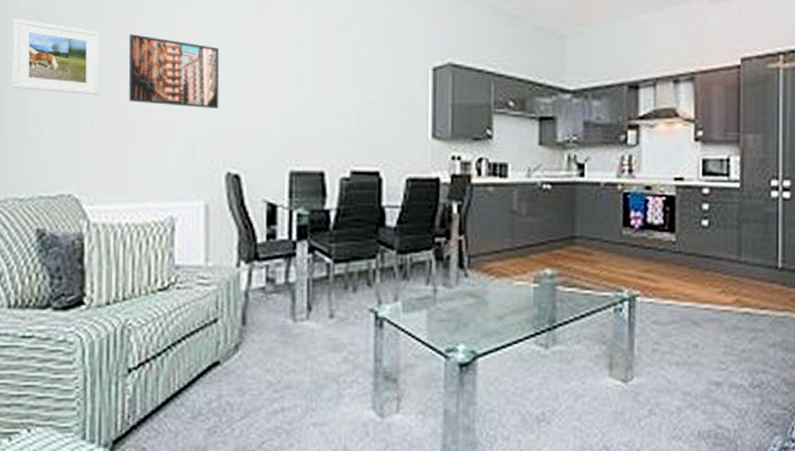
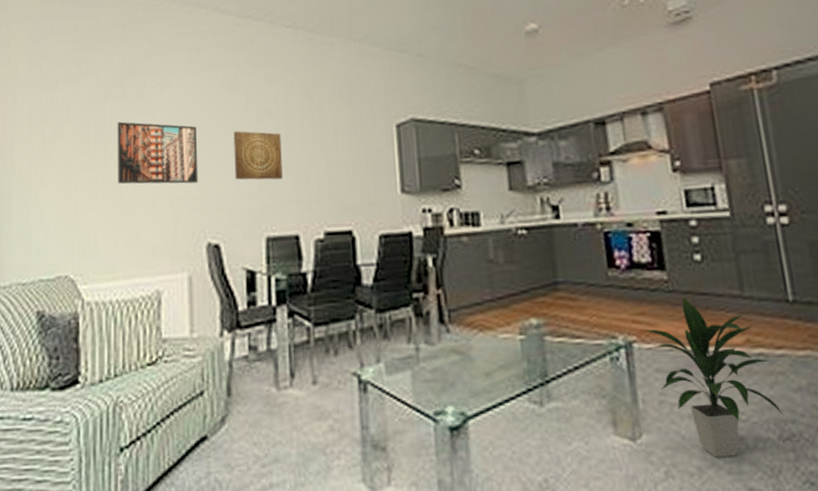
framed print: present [12,19,101,96] -> none [18,118,93,182]
wall art: none [259,57,311,113] -> present [234,131,283,180]
indoor plant: none [645,258,757,399] -> present [640,296,784,457]

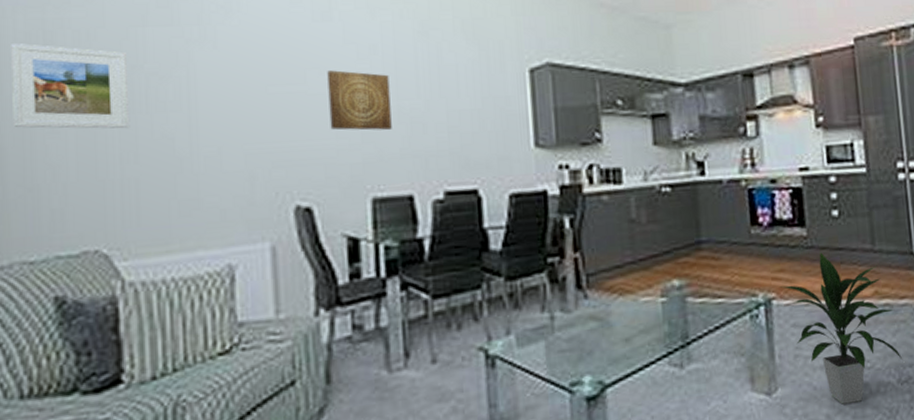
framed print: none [18,118,93,182] -> present [11,43,131,129]
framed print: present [117,121,198,184] -> none [163,53,281,134]

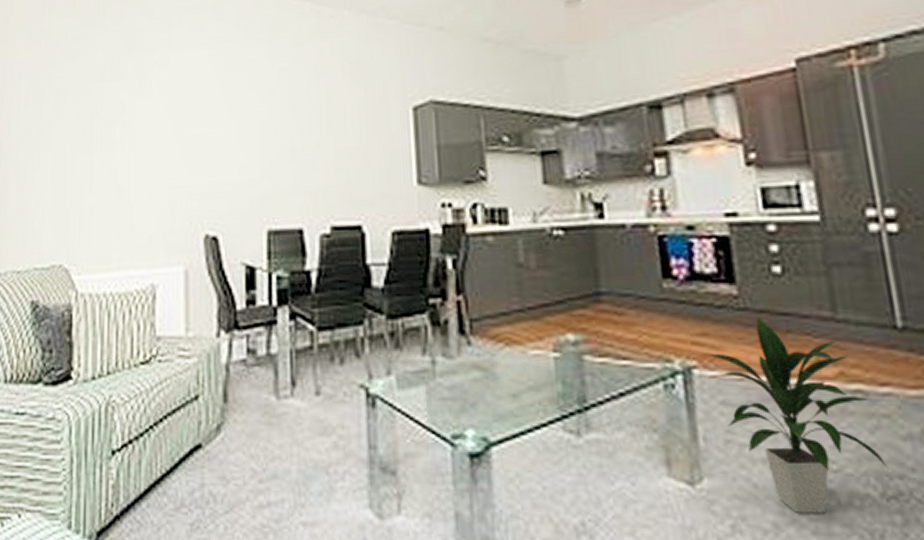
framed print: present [11,43,131,129] -> none [14,99,89,166]
wall art: present [327,70,392,131] -> none [234,113,286,167]

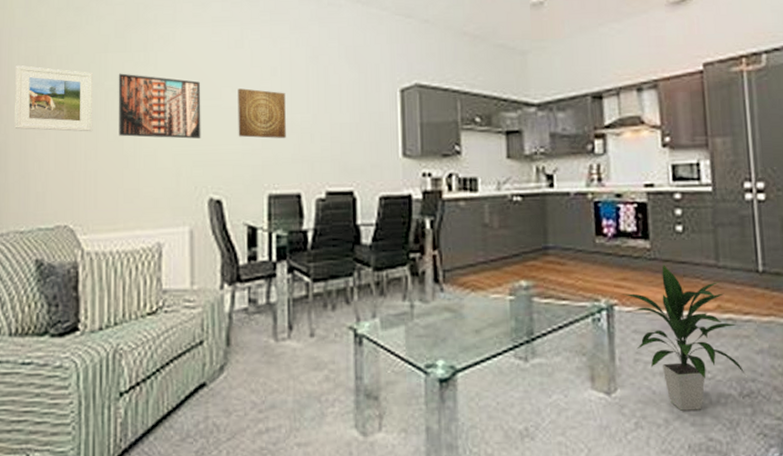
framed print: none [14,99,89,166] -> present [14,65,93,132]
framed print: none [113,102,197,170] -> present [118,73,201,139]
wall art: none [234,113,286,167] -> present [238,88,286,138]

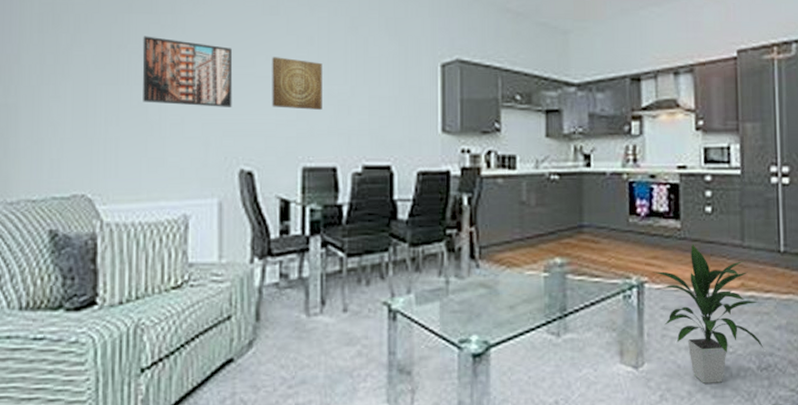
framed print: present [14,65,93,132] -> none [26,23,115,97]

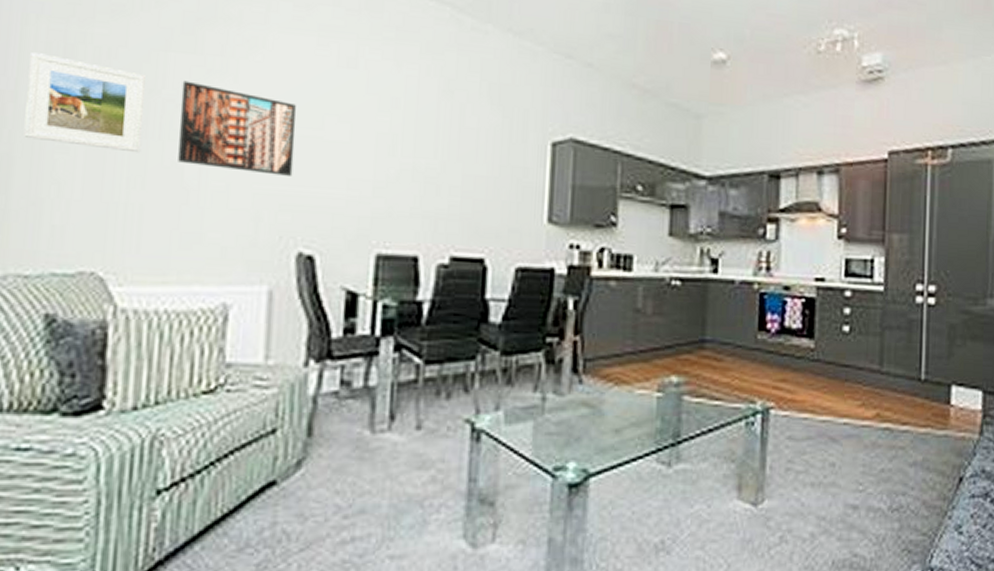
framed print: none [26,23,115,97] -> present [24,52,145,153]
wall art: present [272,57,322,110] -> none [342,119,408,187]
indoor plant: present [652,244,764,384] -> none [780,367,897,525]

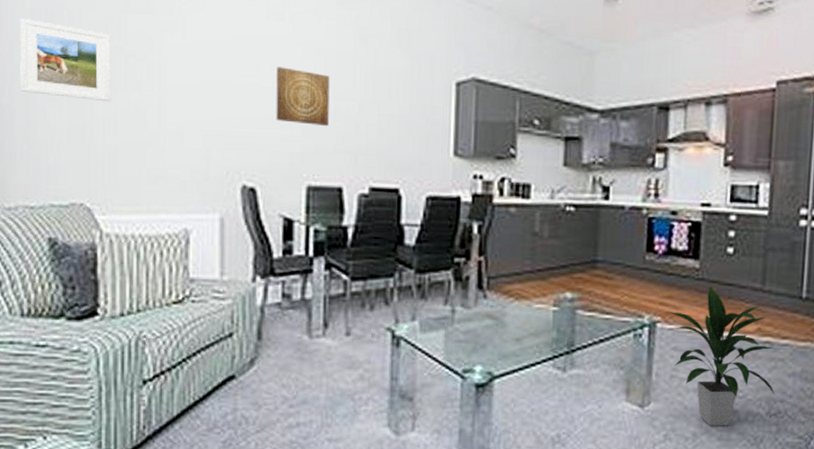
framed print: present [178,80,296,176] -> none [140,38,235,119]
wall art: none [342,119,408,187] -> present [276,67,330,126]
indoor plant: none [780,367,897,525] -> present [666,285,775,426]

